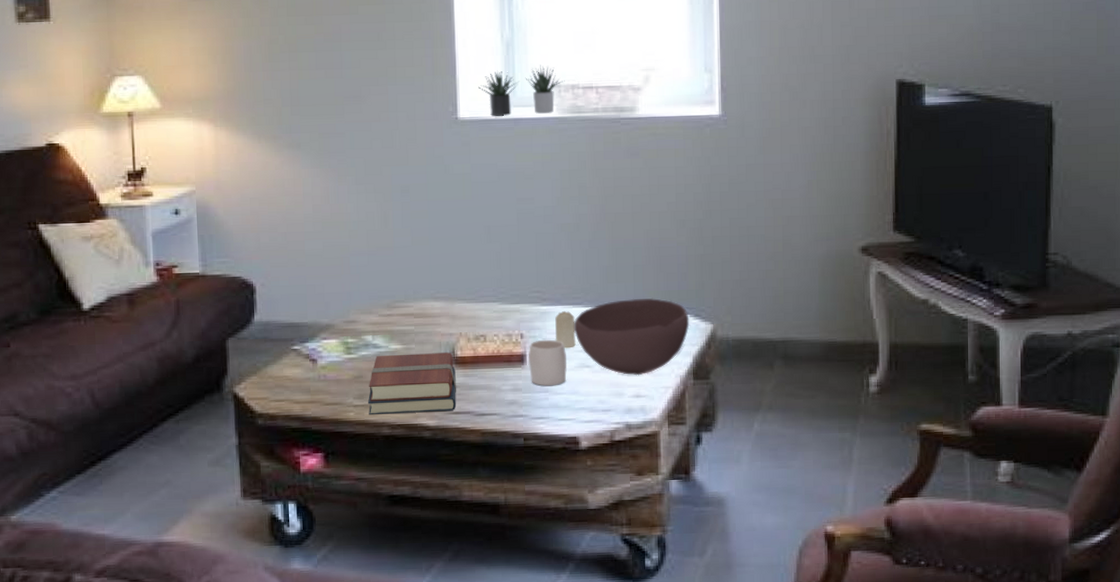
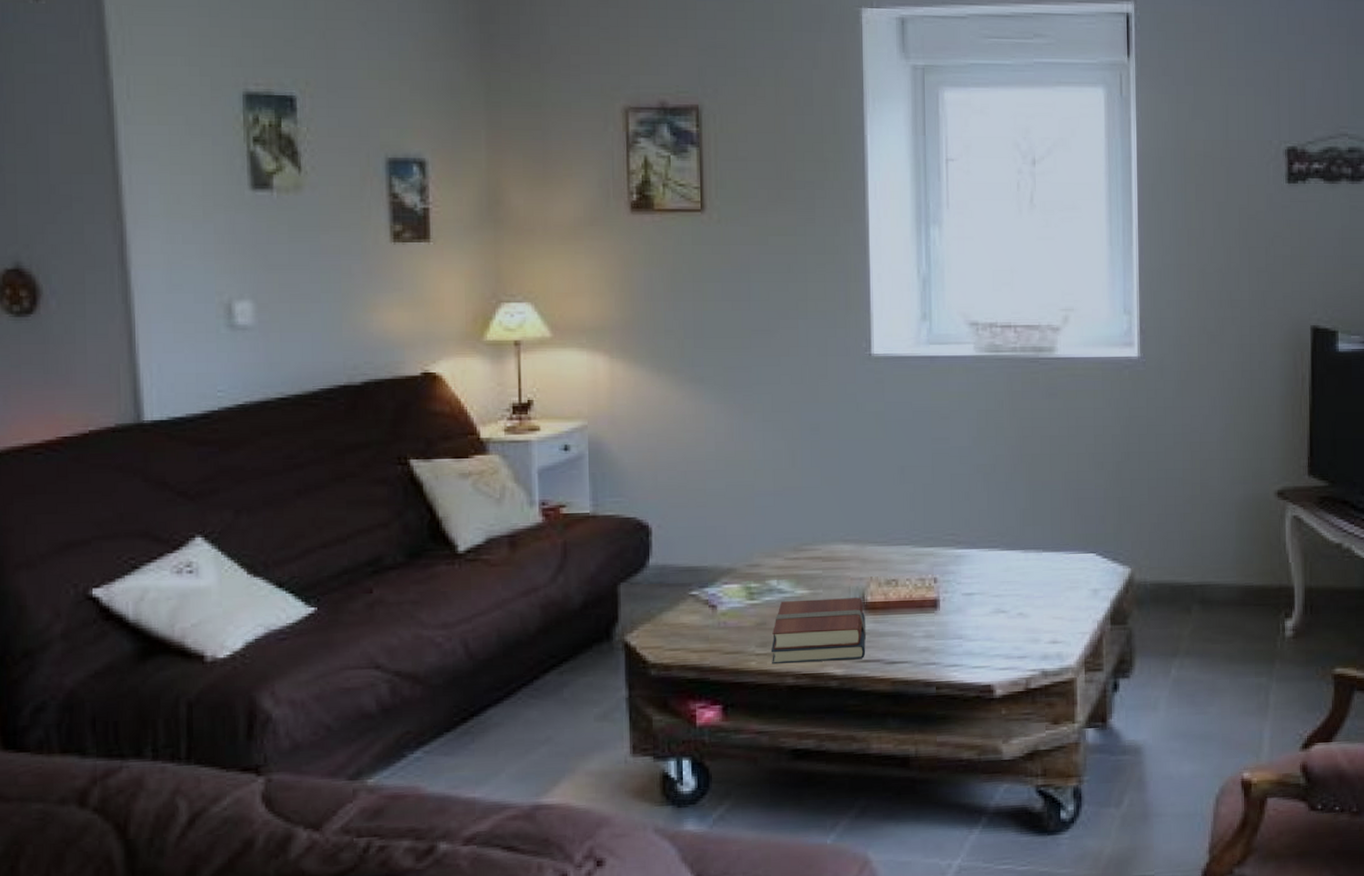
succulent plant: present [478,64,565,116] -> none [893,302,983,353]
mug: present [528,339,567,387] -> none [941,584,981,633]
candle: present [555,311,577,349] -> none [969,555,992,593]
decorative bowl: present [573,297,690,376] -> none [988,541,1107,621]

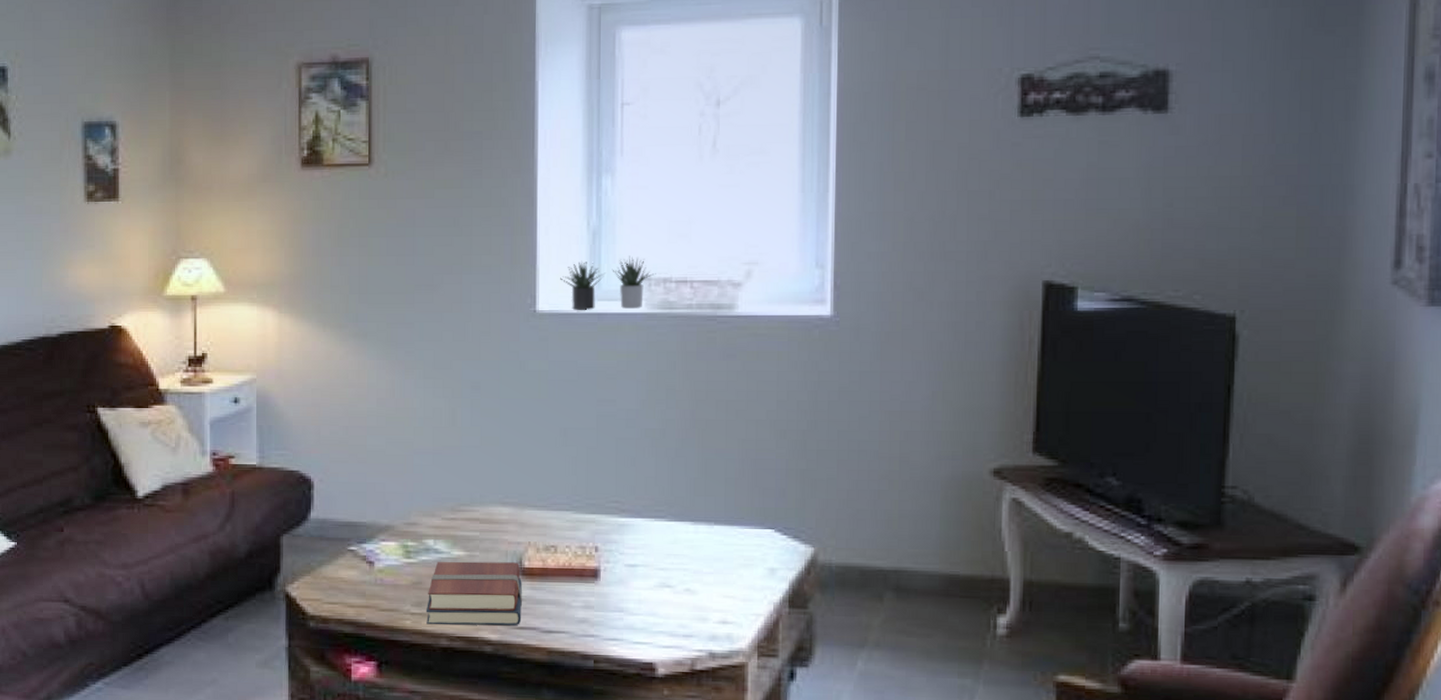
succulent plant: none [893,302,983,353] -> present [560,255,656,310]

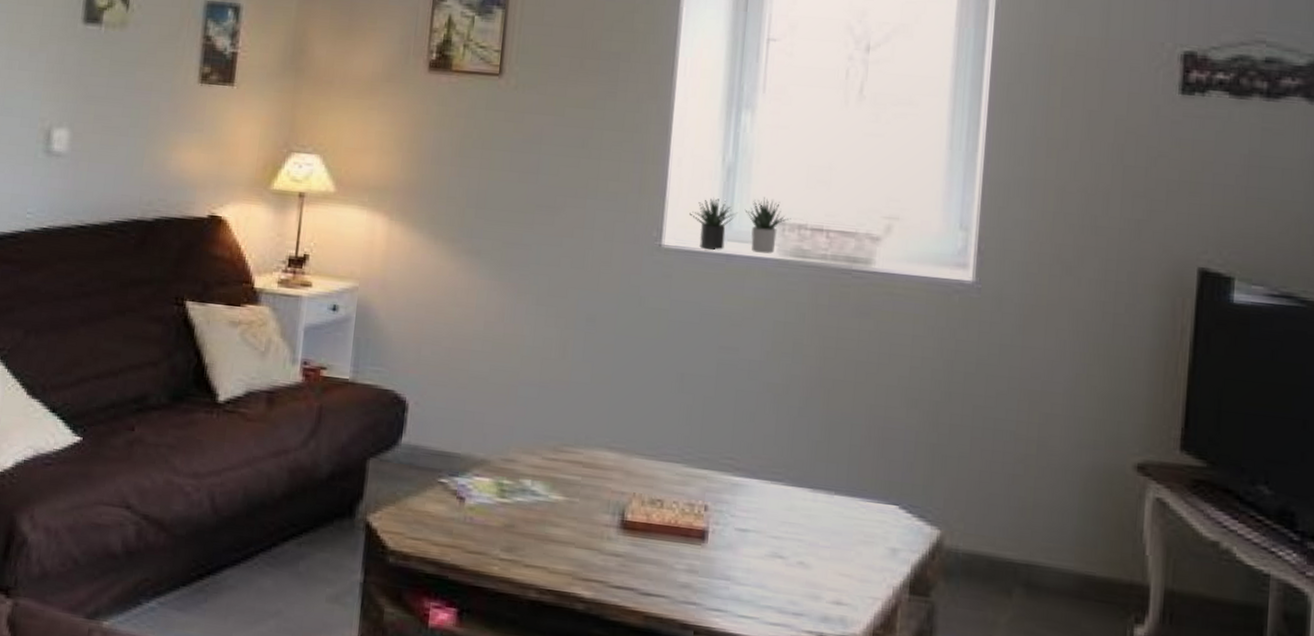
books: present [425,561,522,626] -> none [515,505,623,584]

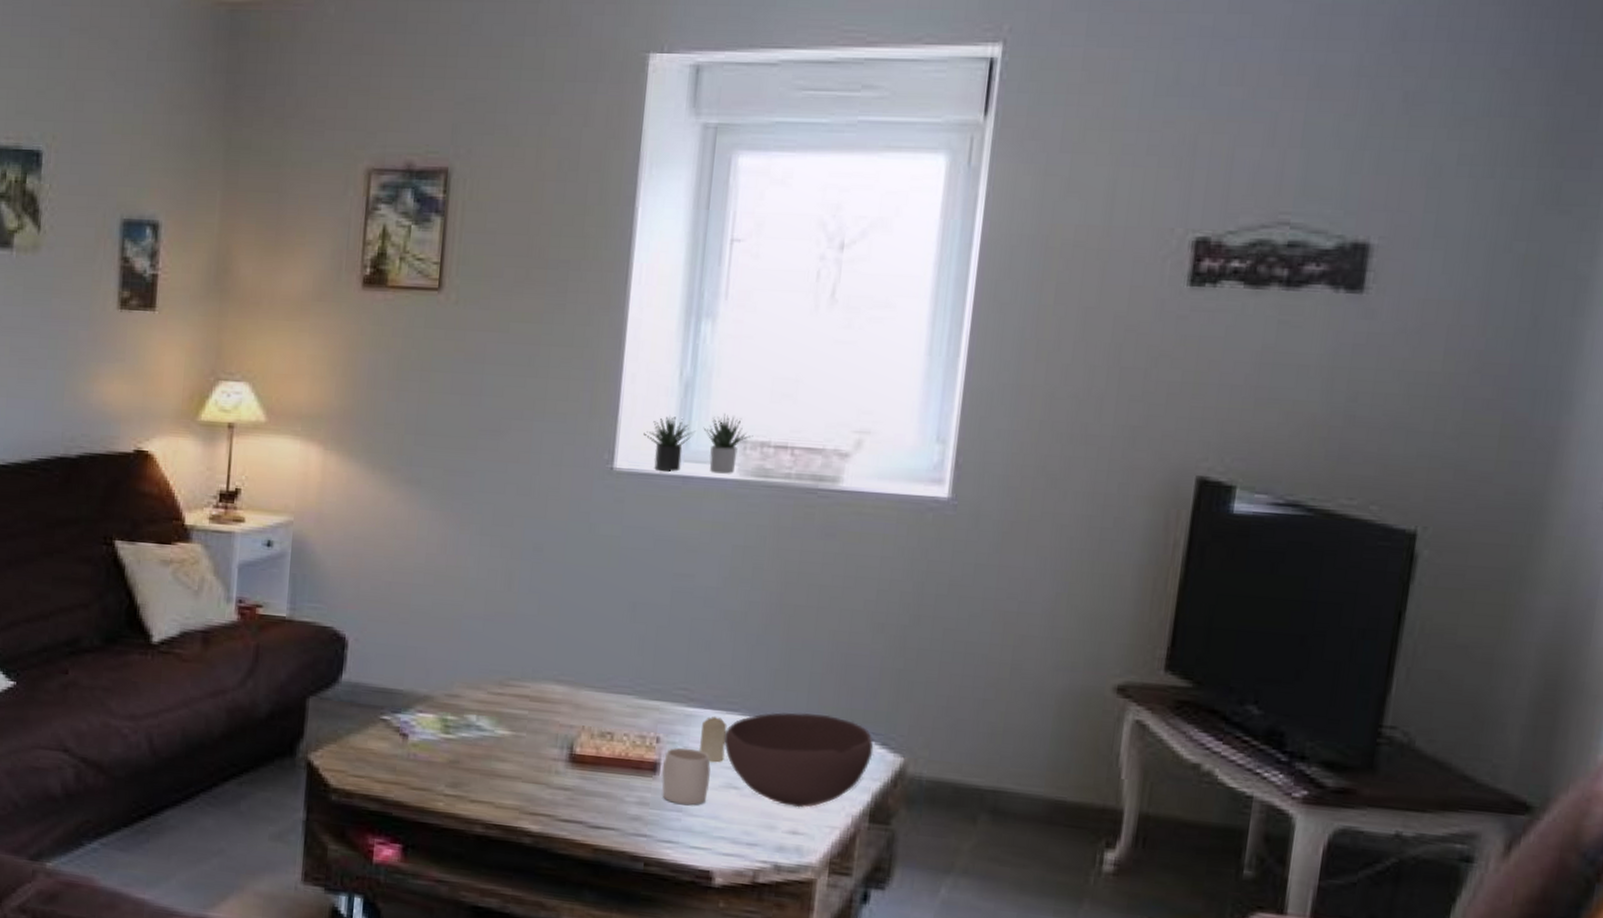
mug: none [709,516,757,574] -> present [661,747,711,806]
candle: none [745,486,772,532] -> present [698,716,728,763]
decorative bowl: none [768,483,912,578] -> present [723,712,874,808]

